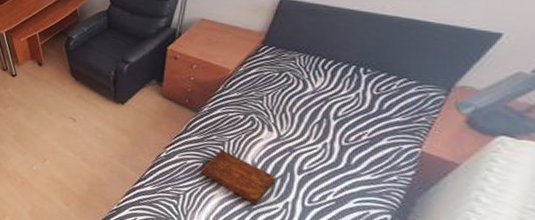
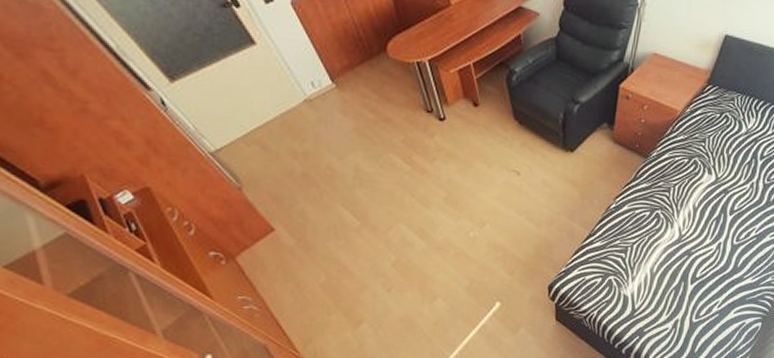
bible: present [201,150,278,205] -> none [648,196,714,249]

